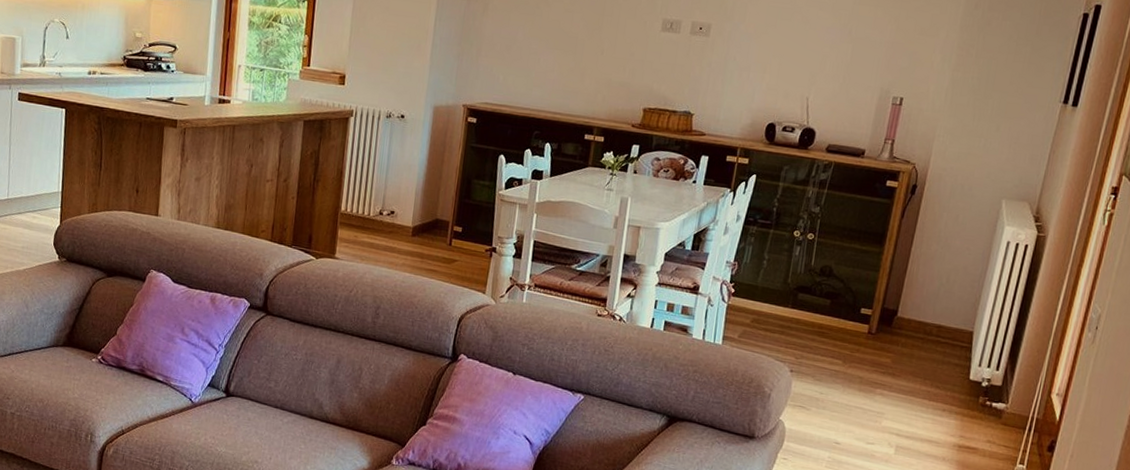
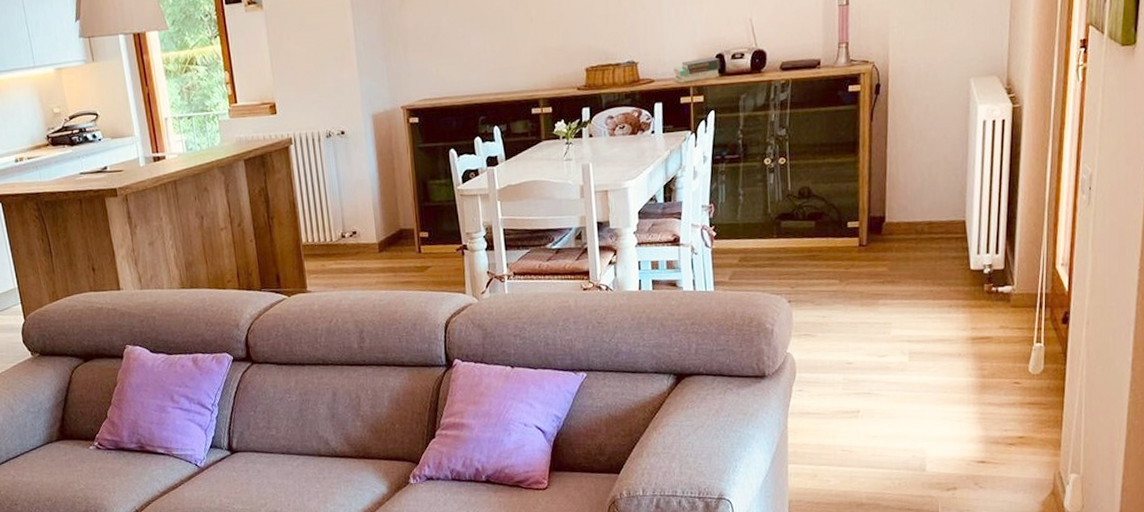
books: none [722,122,772,146] -> present [672,56,721,86]

